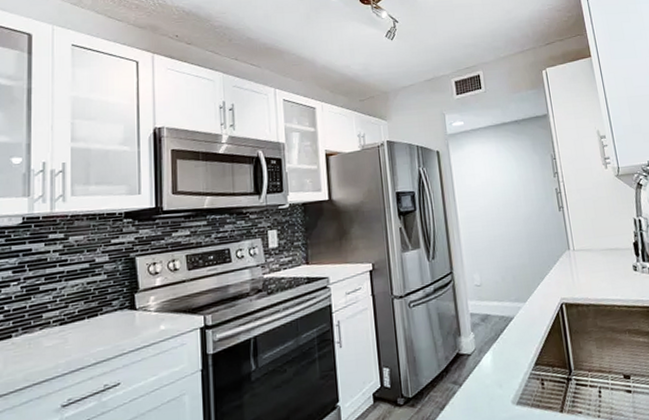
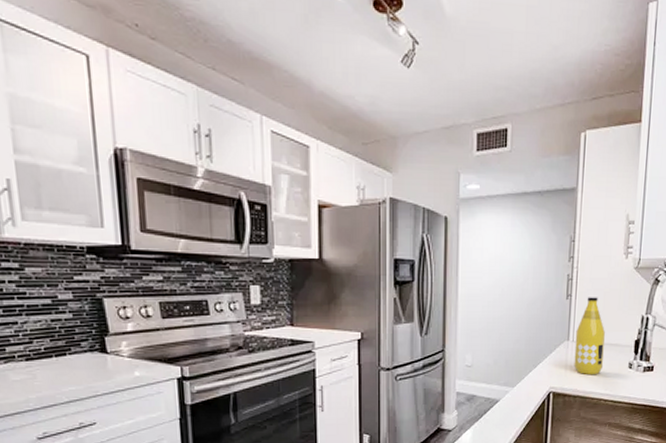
bottle: none [574,206,608,282] -> present [574,297,605,374]

